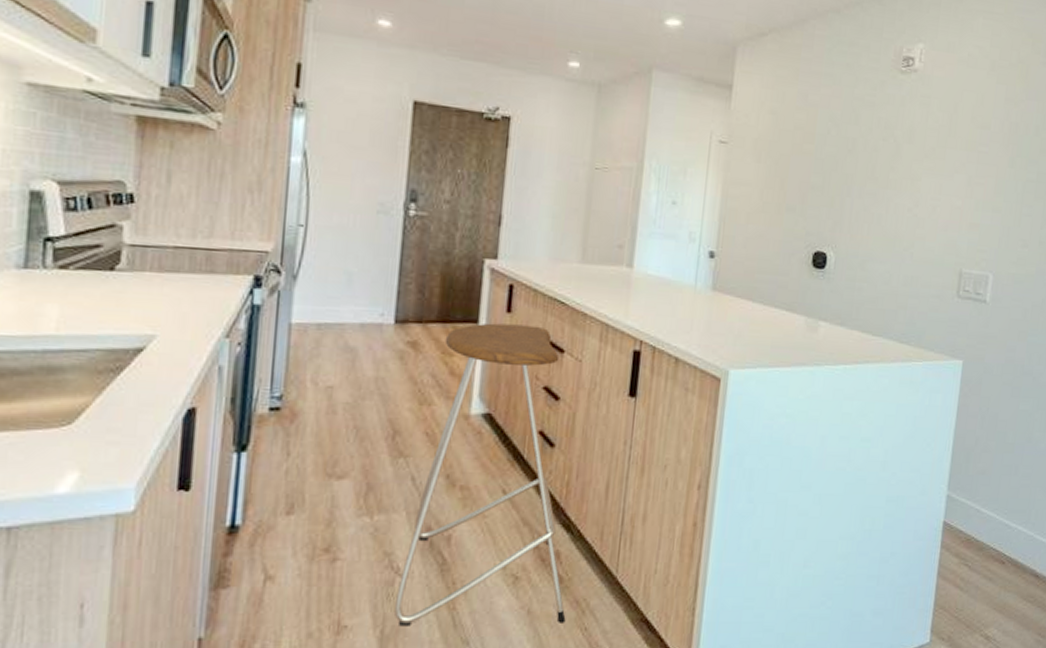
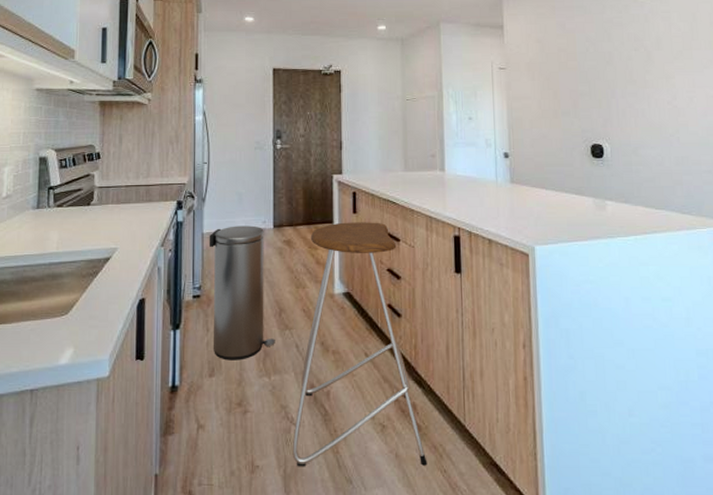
pedal bin: none [295,316,384,495] -> present [209,225,275,361]

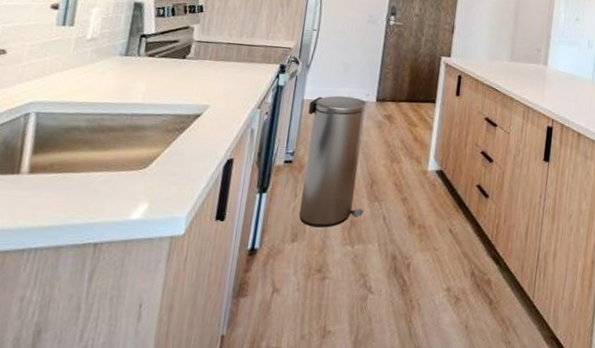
bar stool: present [292,222,427,467] -> none [365,103,494,337]

